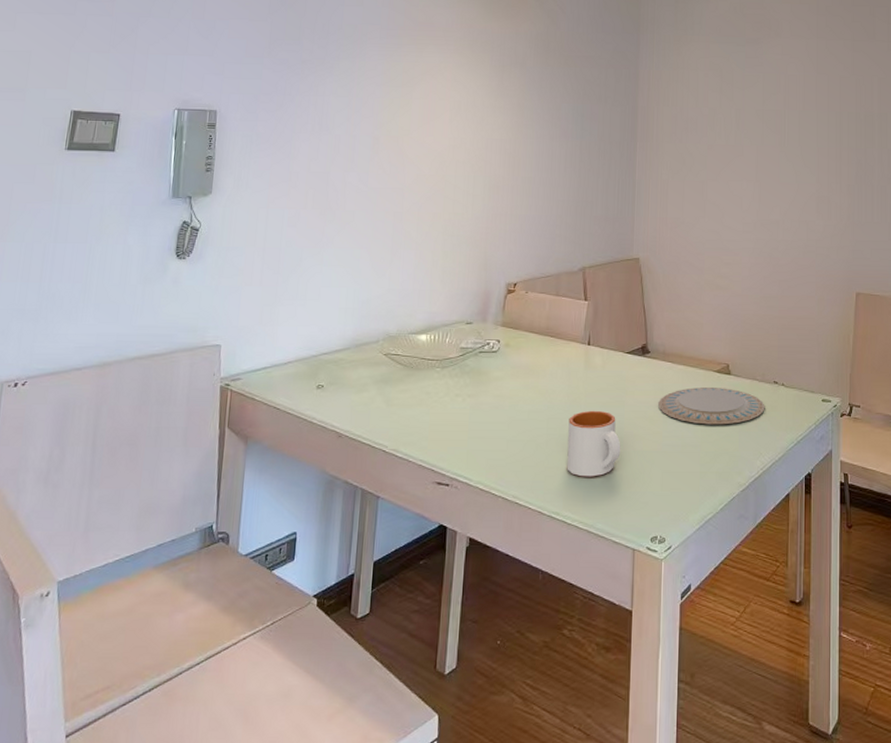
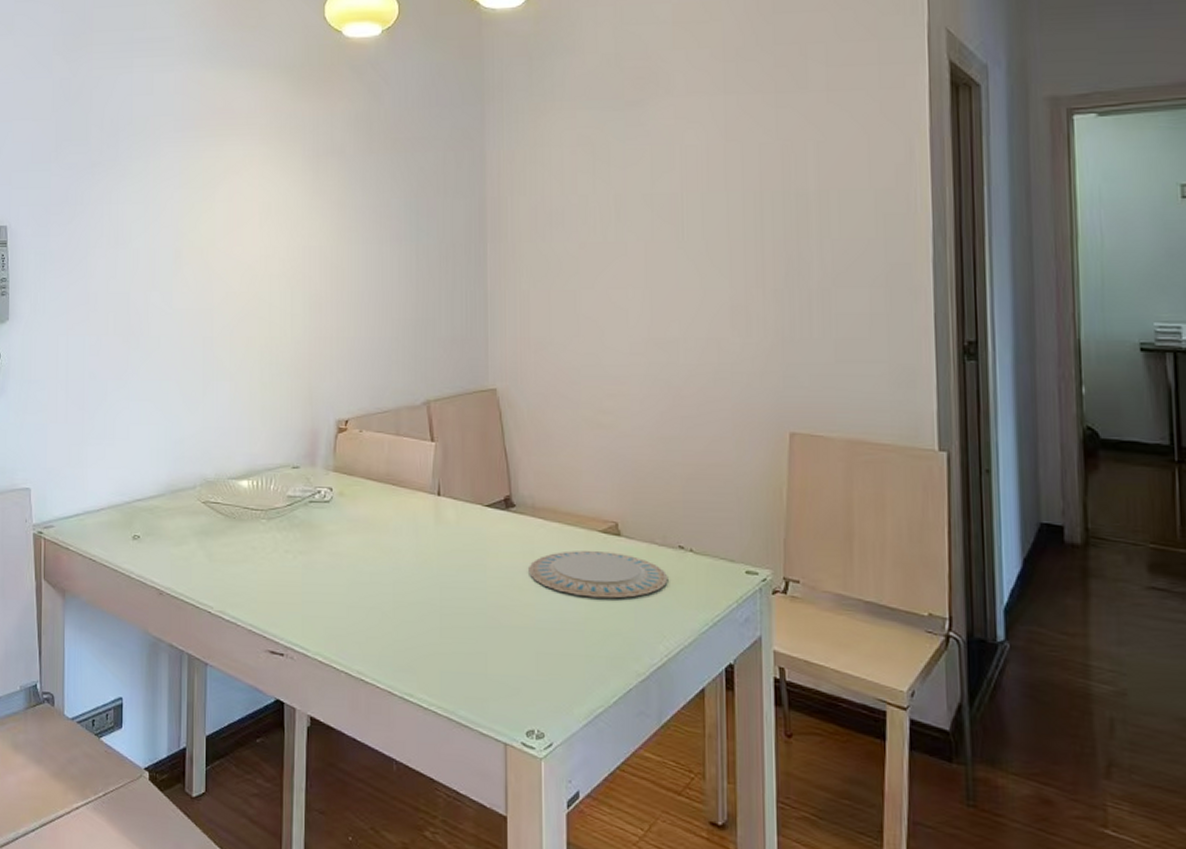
mug: present [567,410,621,477] -> none [419,574,484,655]

